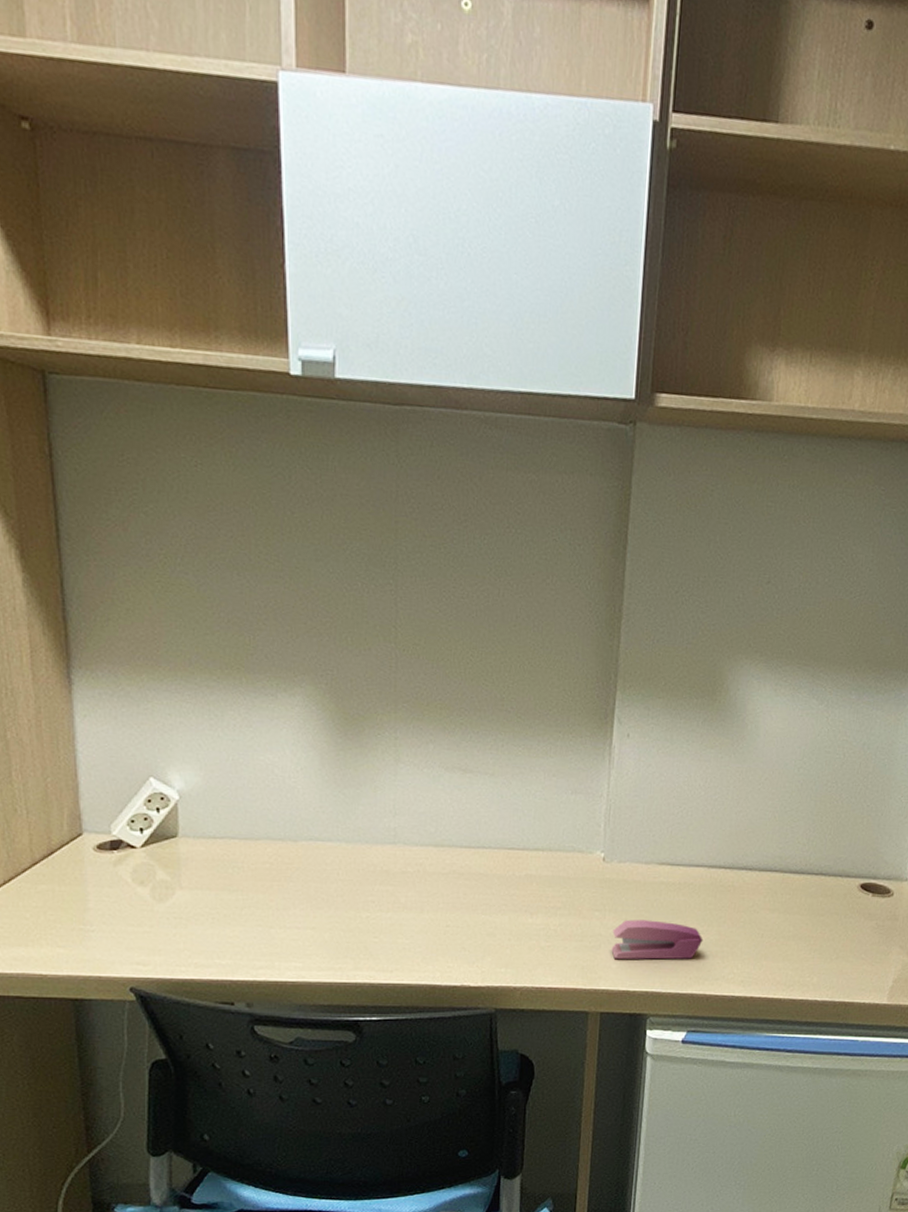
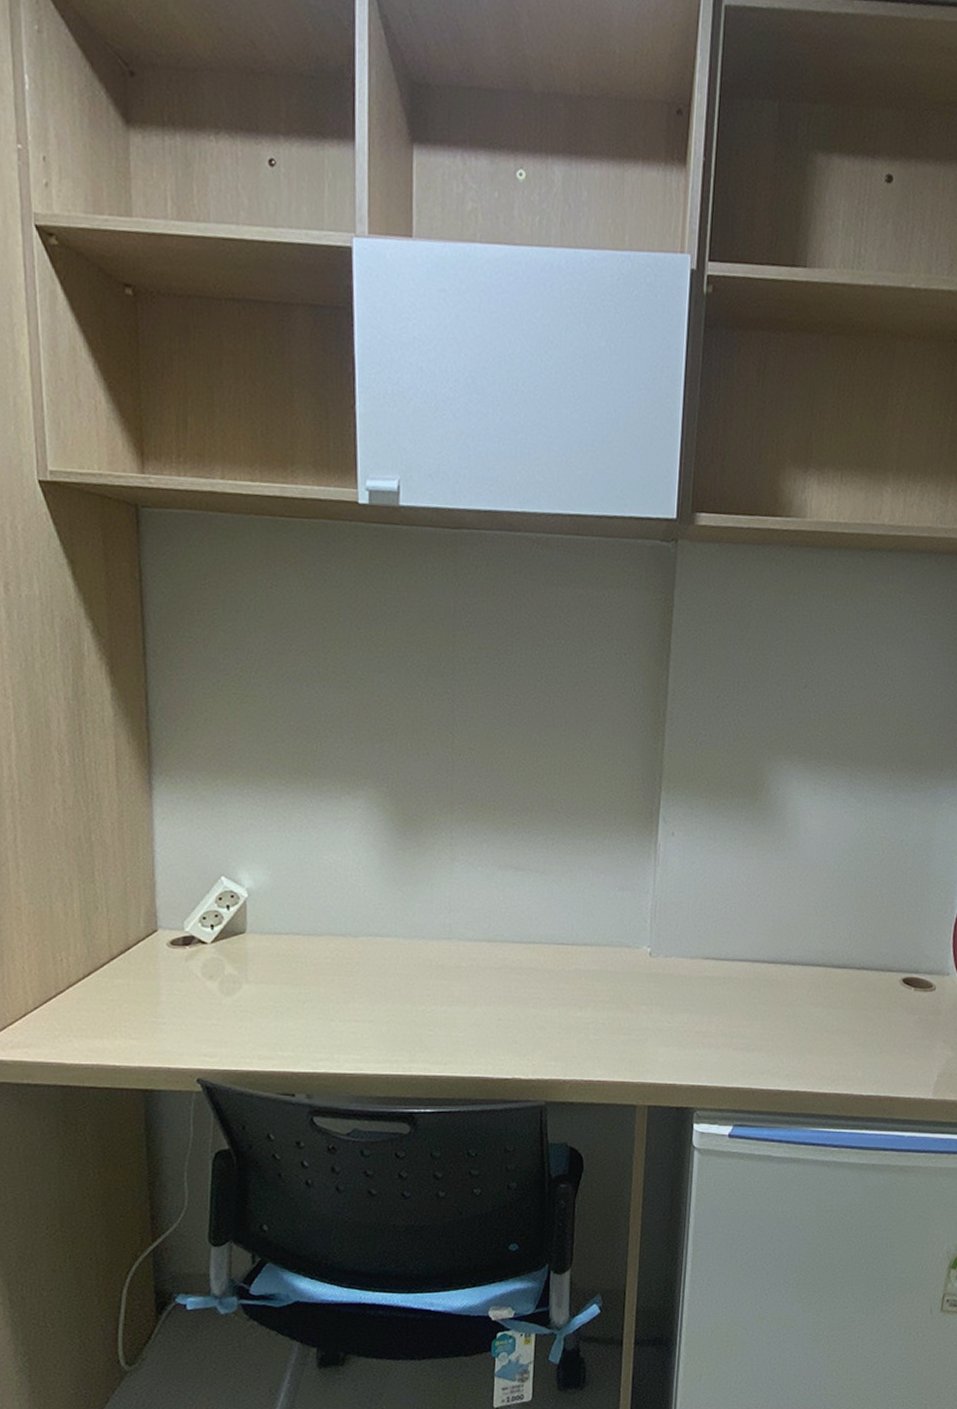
stapler: present [611,919,703,960] -> none [658,1013,748,1053]

